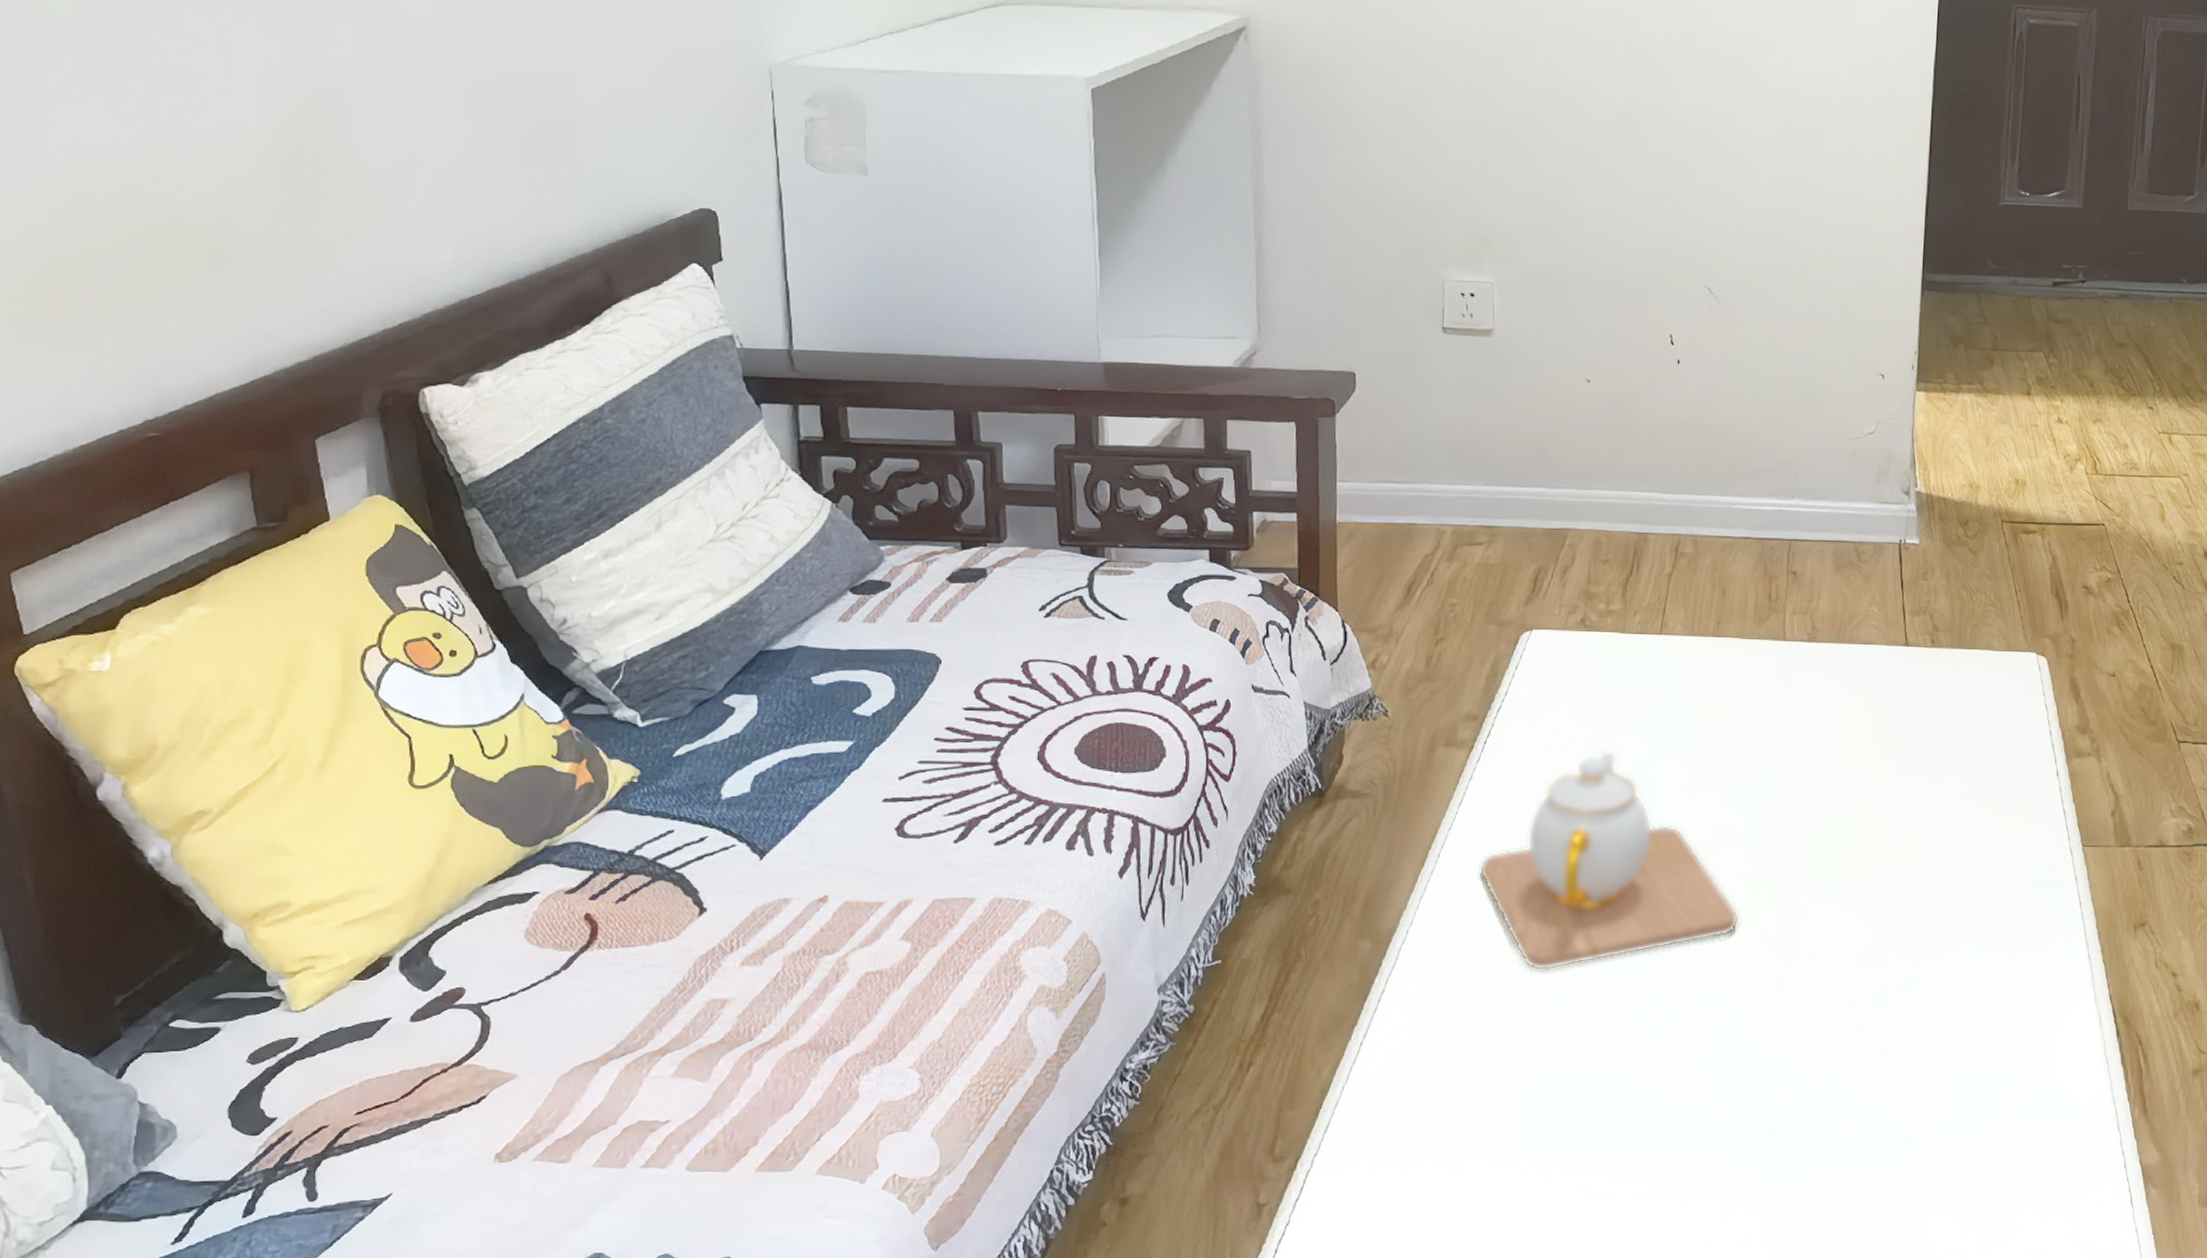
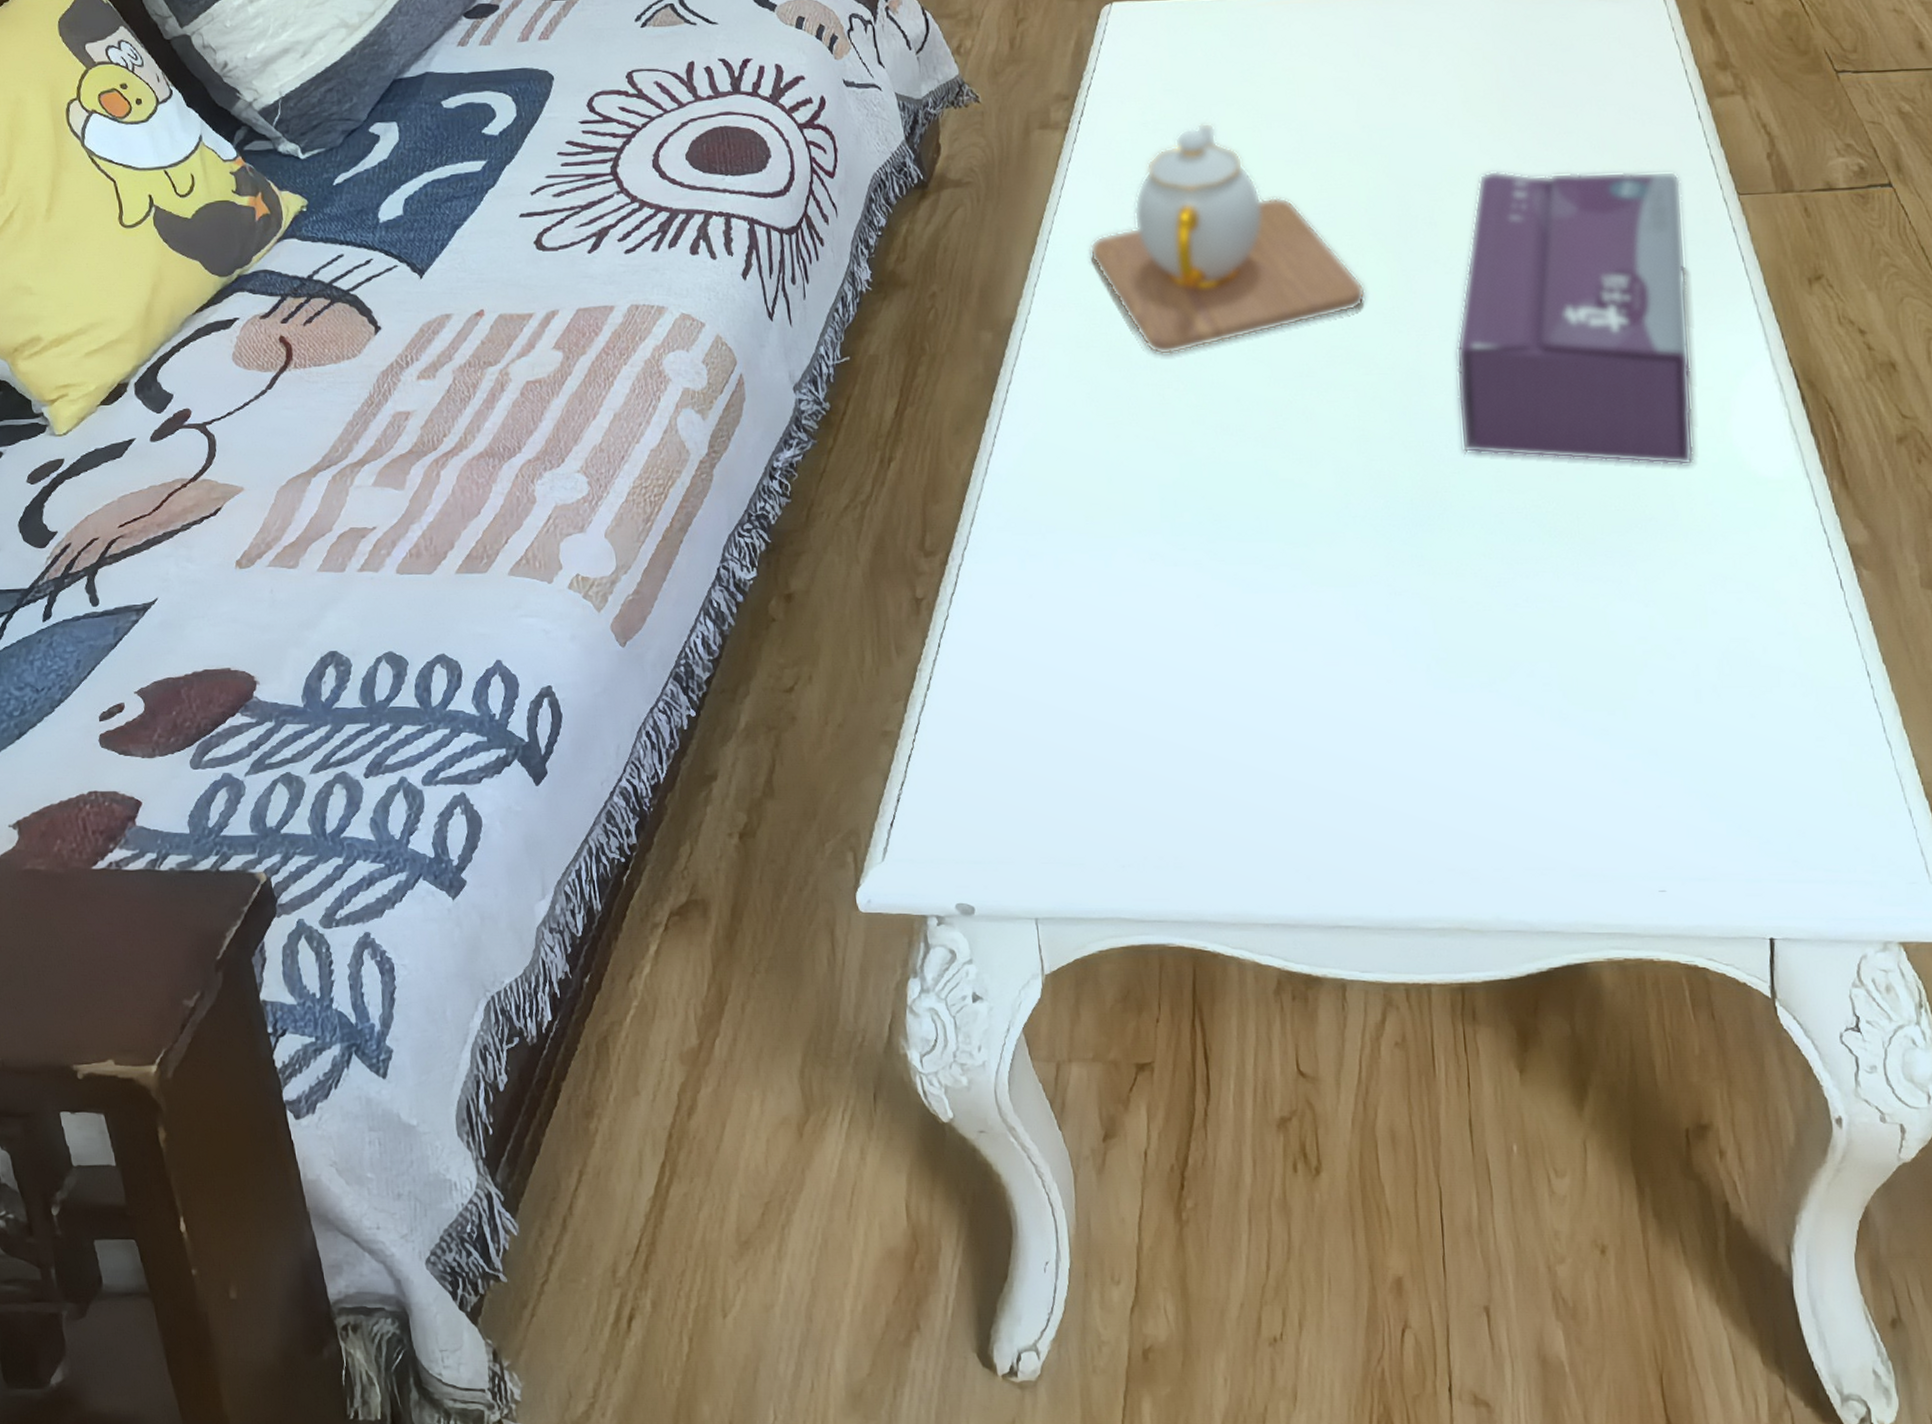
tissue box: none [1810,812,2035,1091] -> present [1456,170,1694,466]

